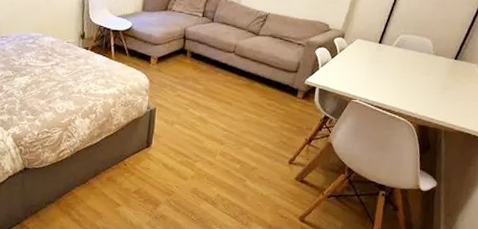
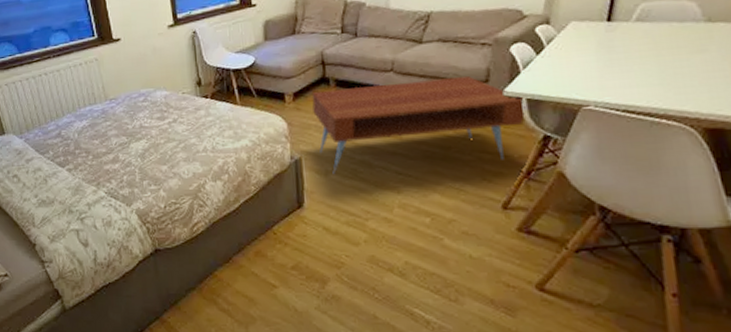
coffee table: none [170,59,317,130] -> present [311,76,526,177]

